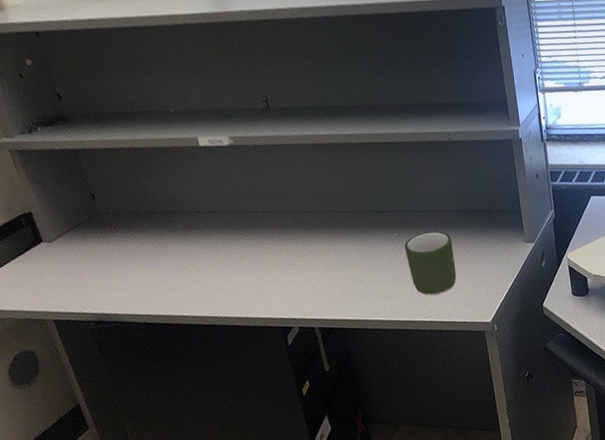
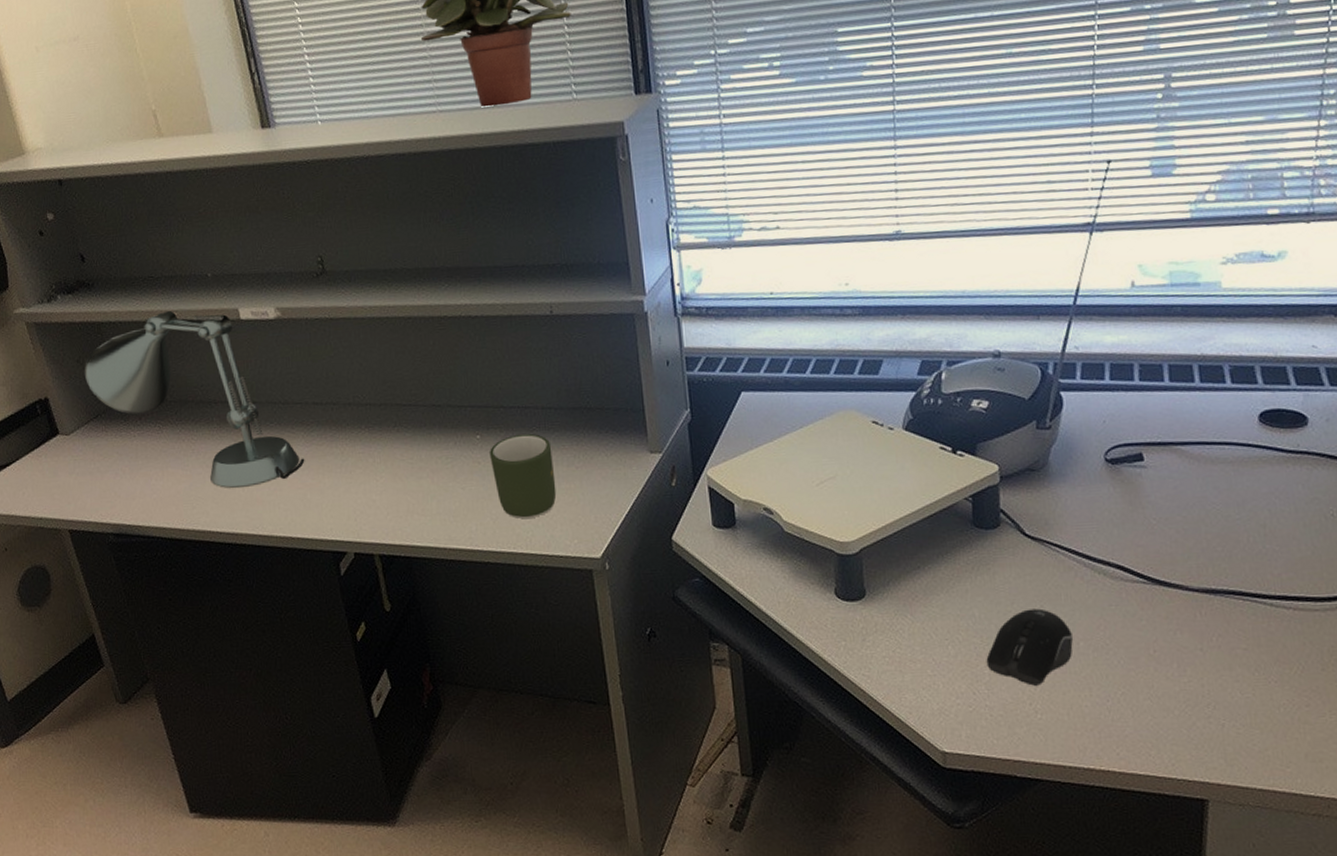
desk lamp: none [63,140,257,281] -> present [84,311,305,489]

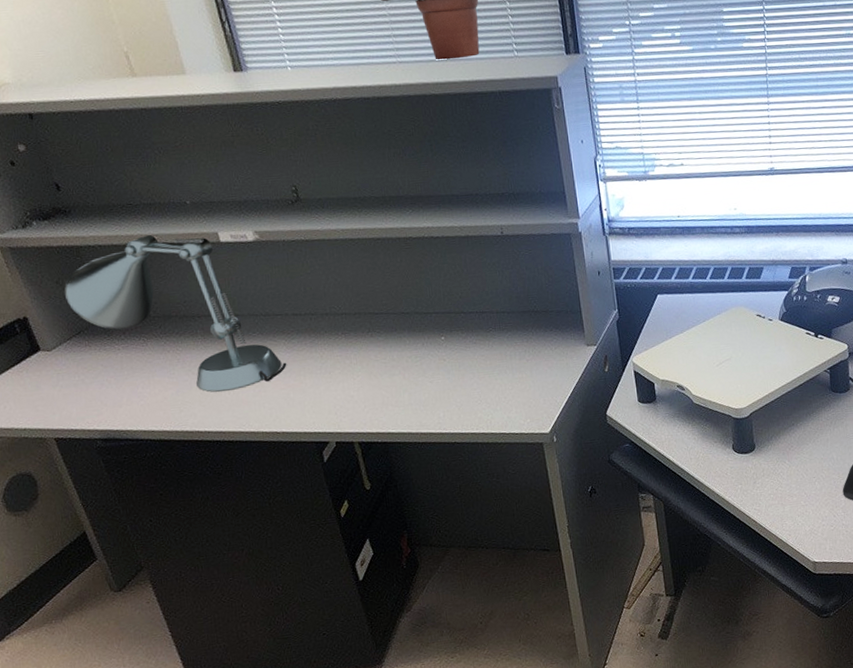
mug: present [490,433,557,518] -> none [453,334,511,405]

